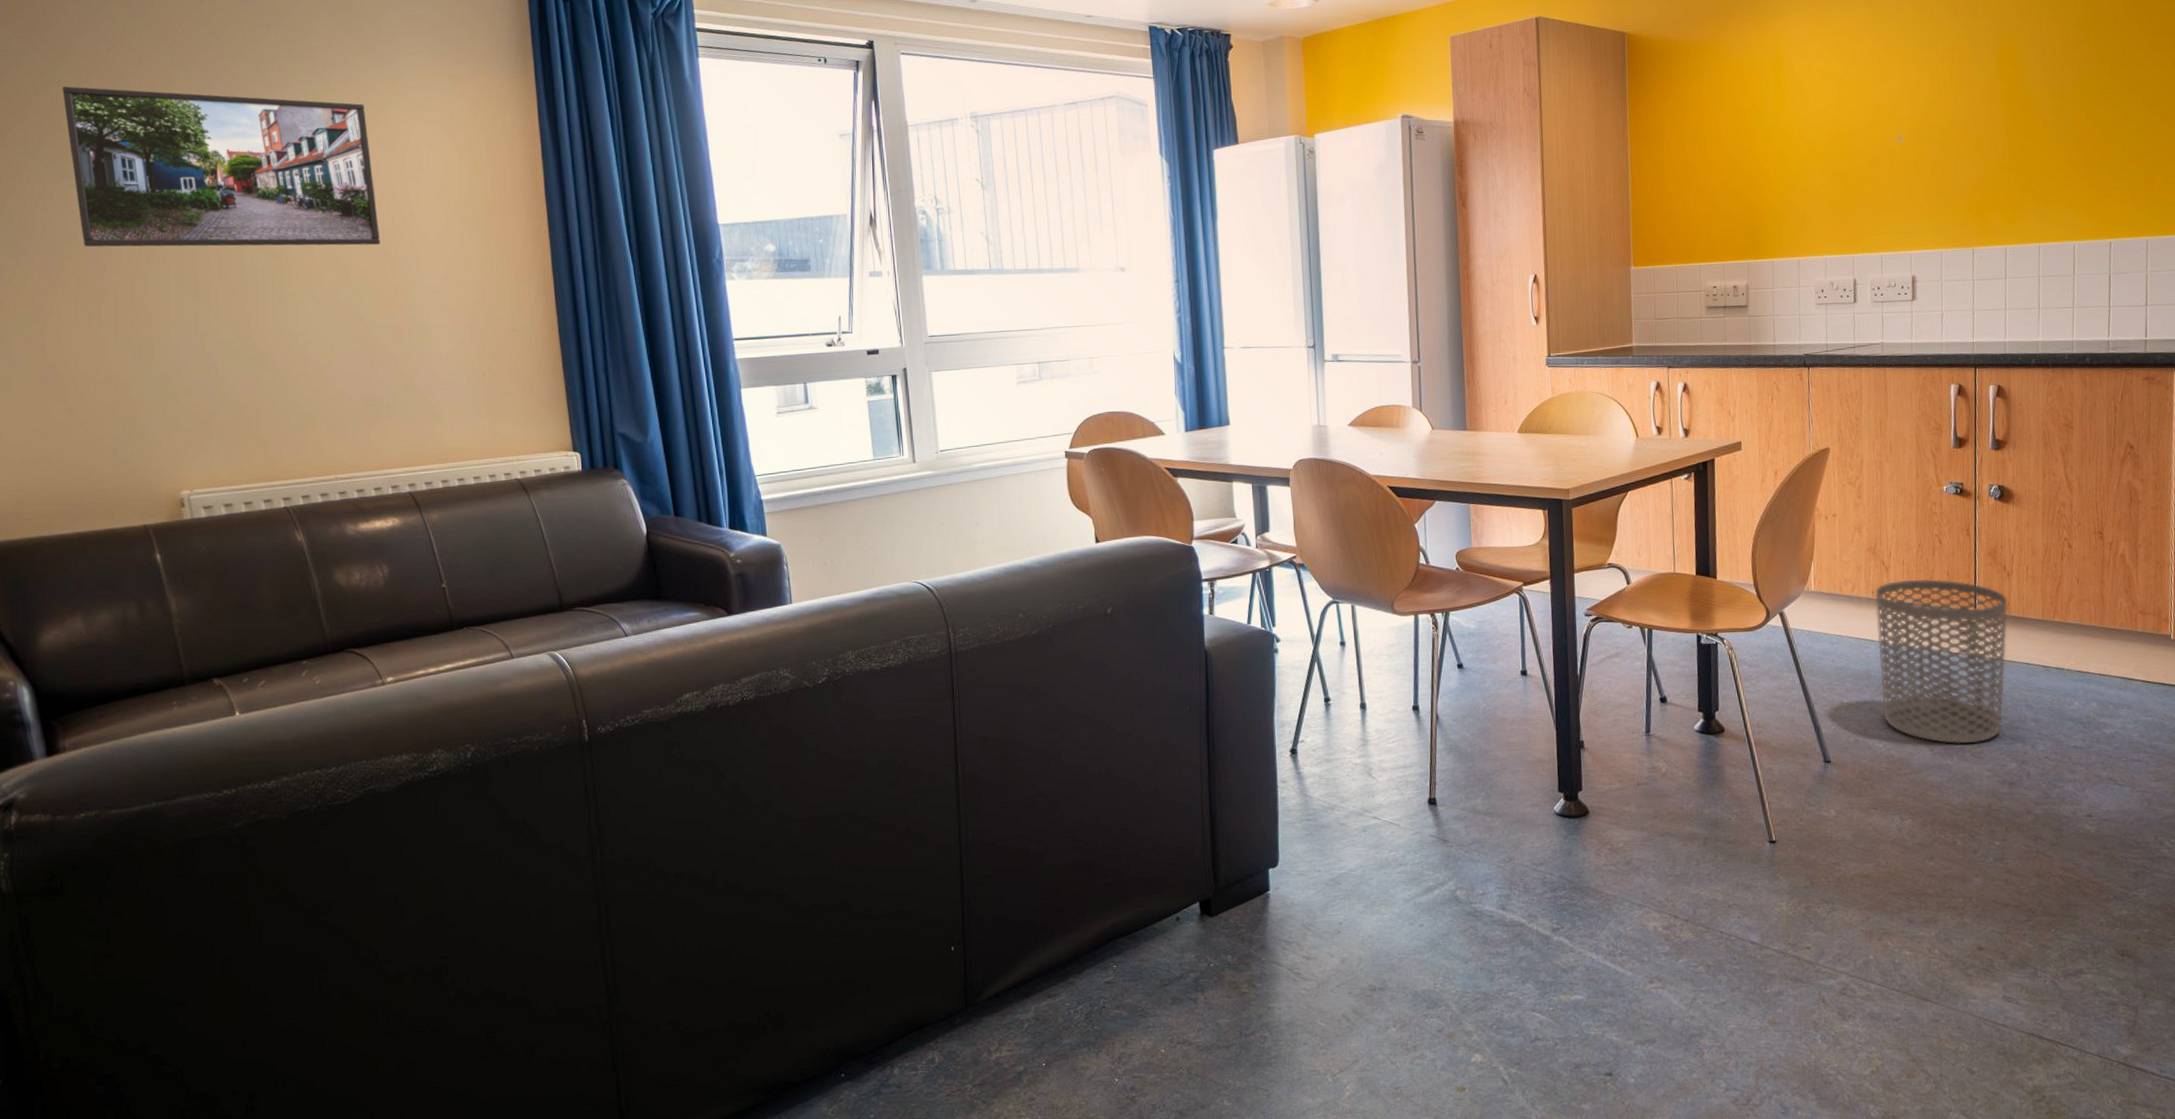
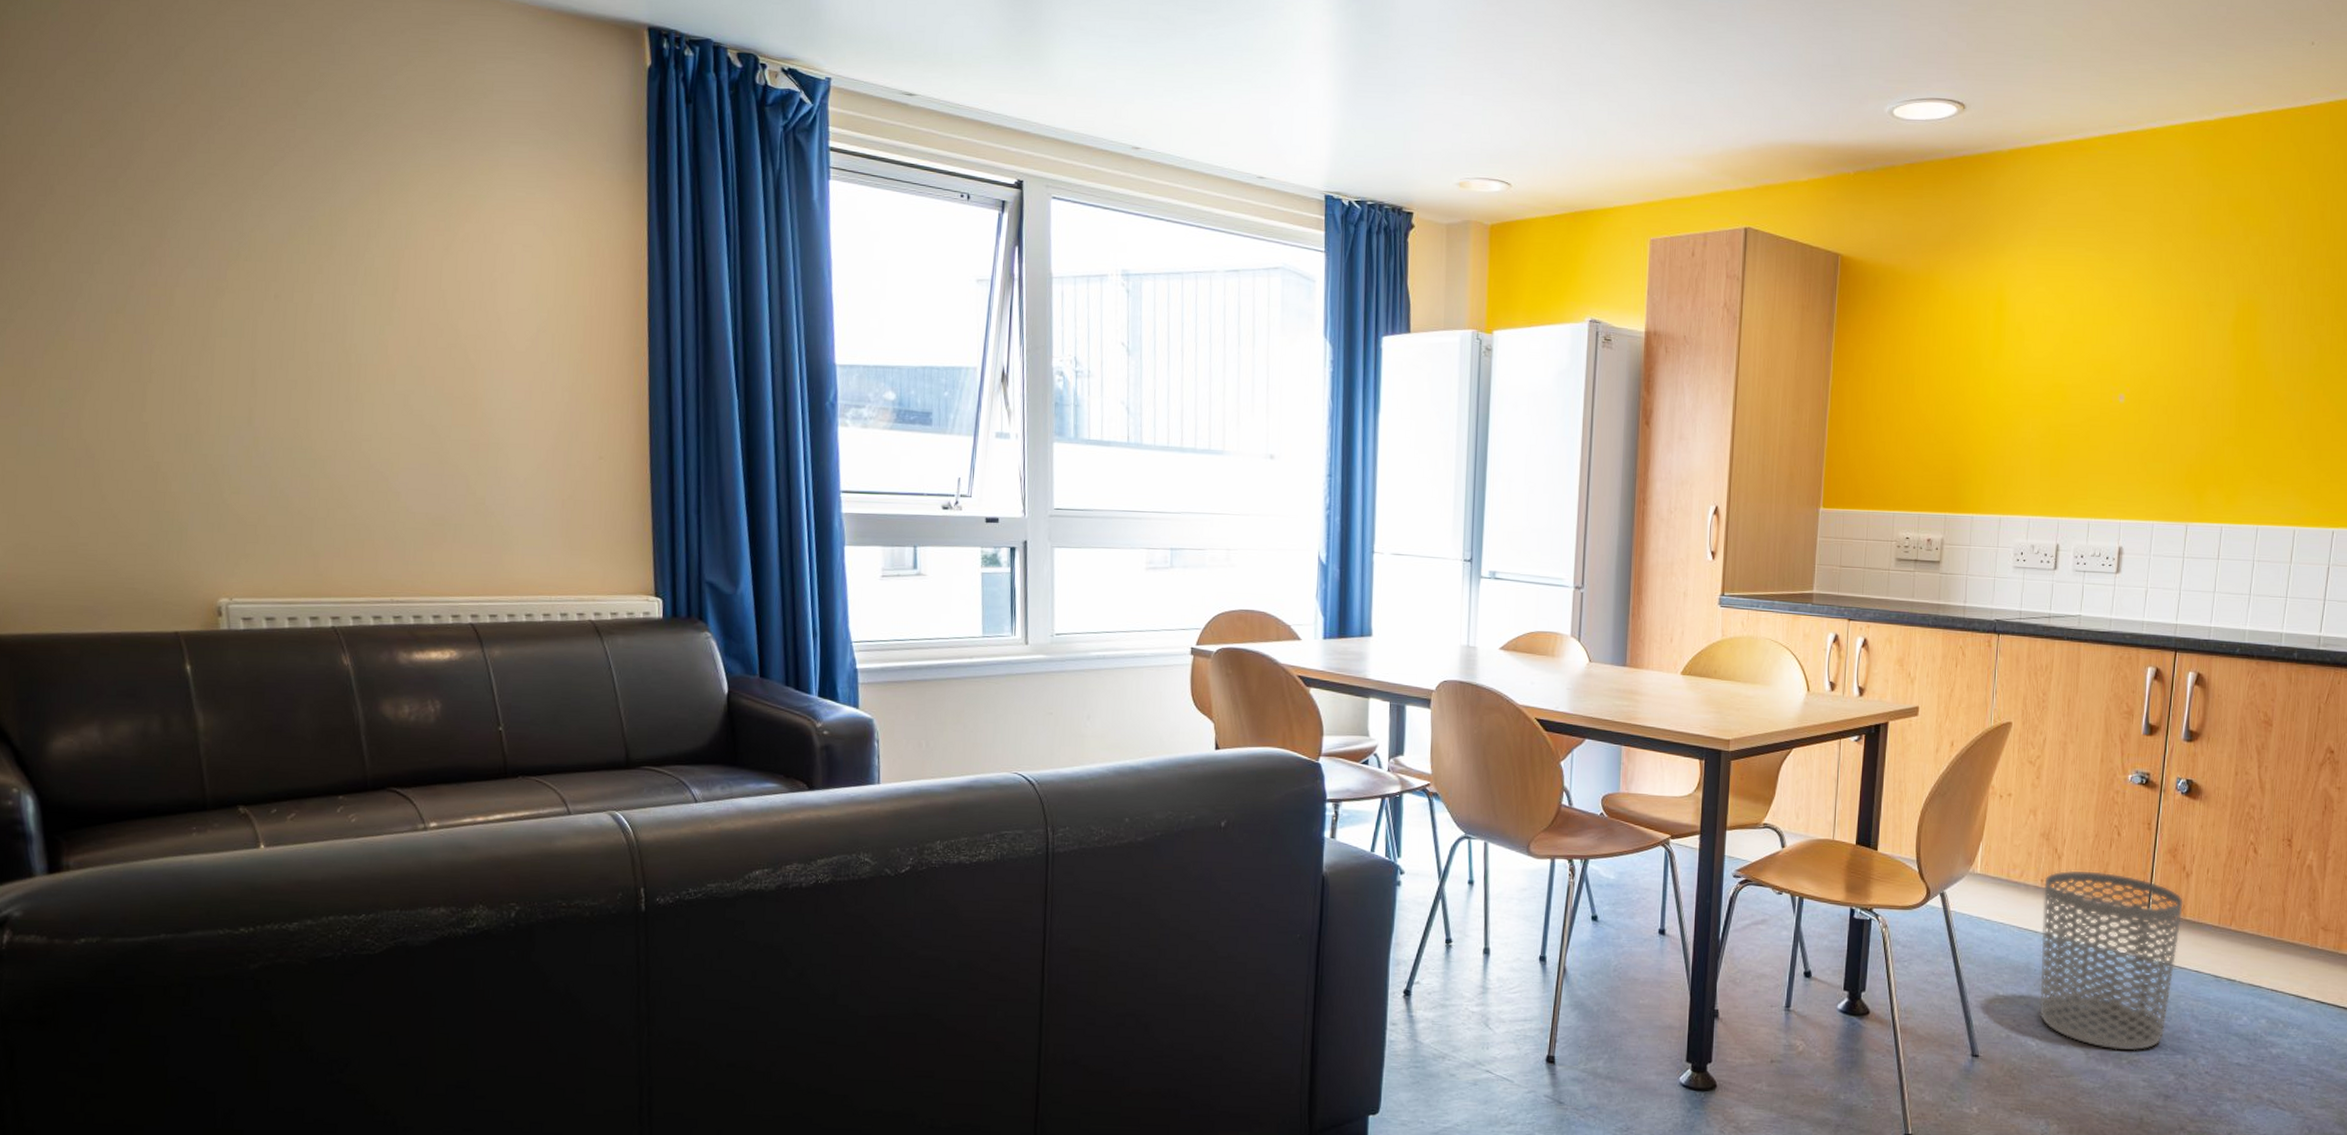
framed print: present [62,86,380,247] -> none [121,140,462,351]

